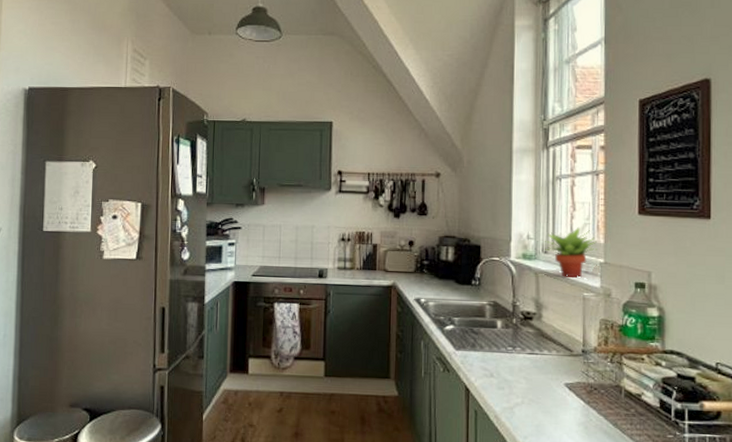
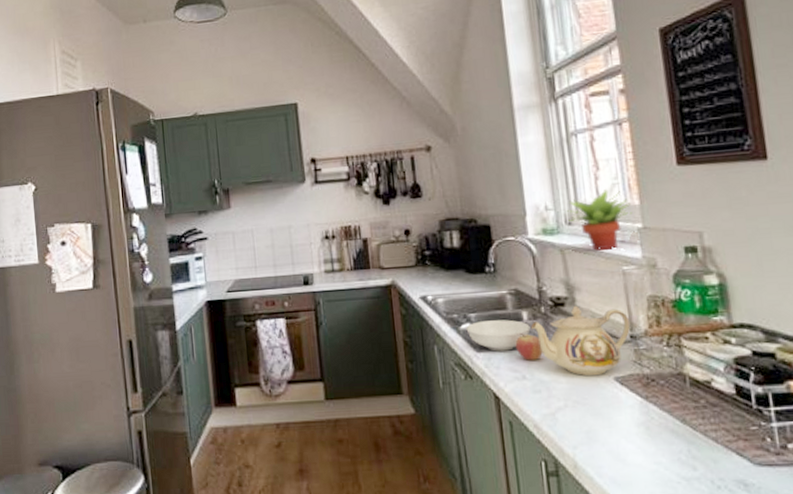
bowl: none [449,325,502,352] -> present [466,319,531,352]
fruit: none [488,338,510,362] -> present [515,332,543,361]
teapot: none [502,320,584,381] -> present [530,305,631,376]

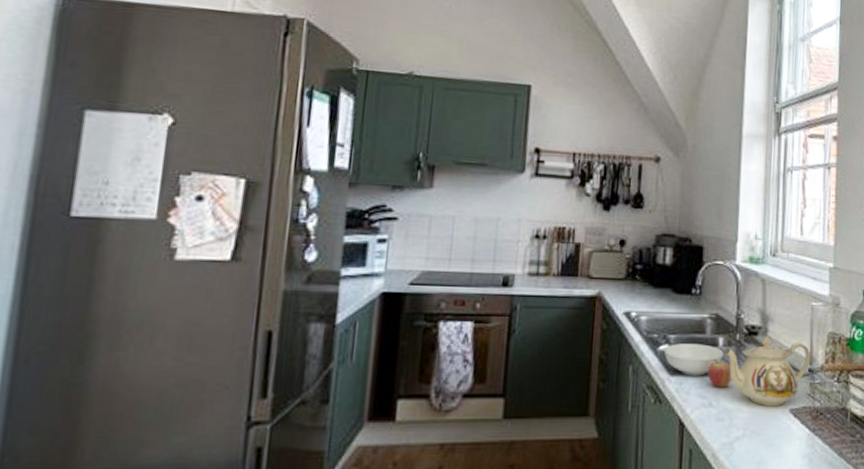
succulent plant: present [567,188,633,252] -> none [773,226,827,286]

